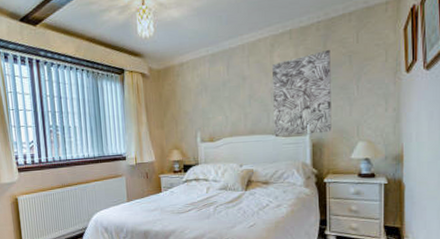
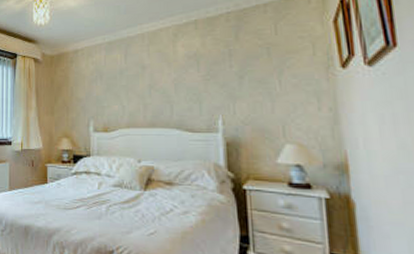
wall art: present [272,49,332,137] -> none [176,40,250,131]

